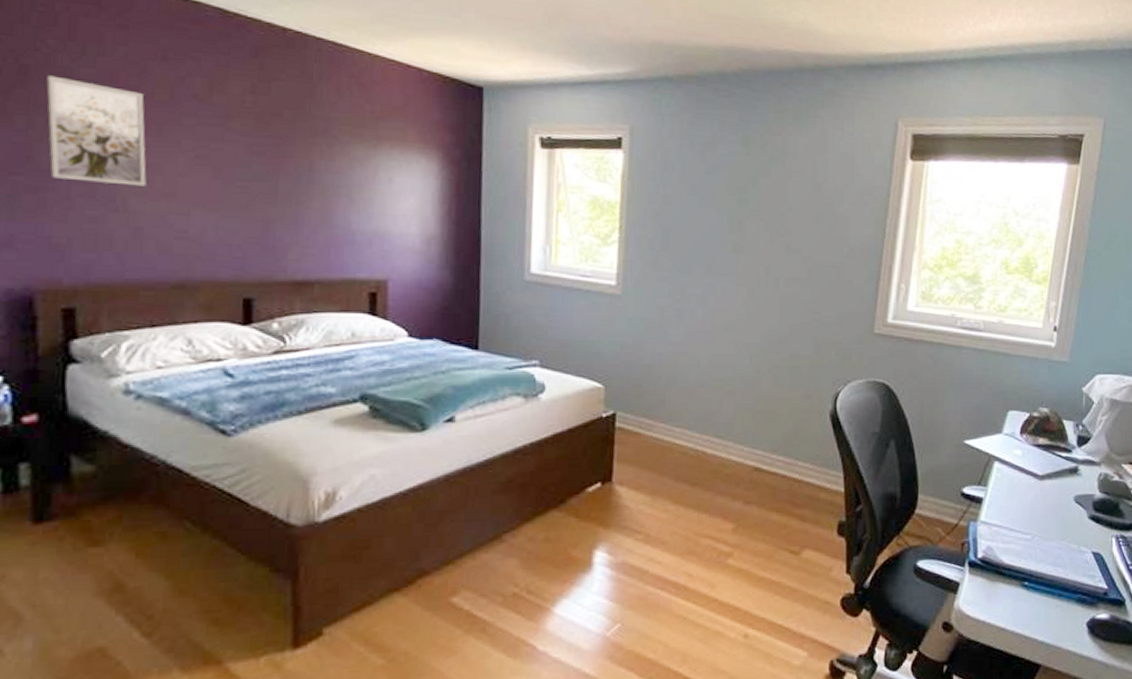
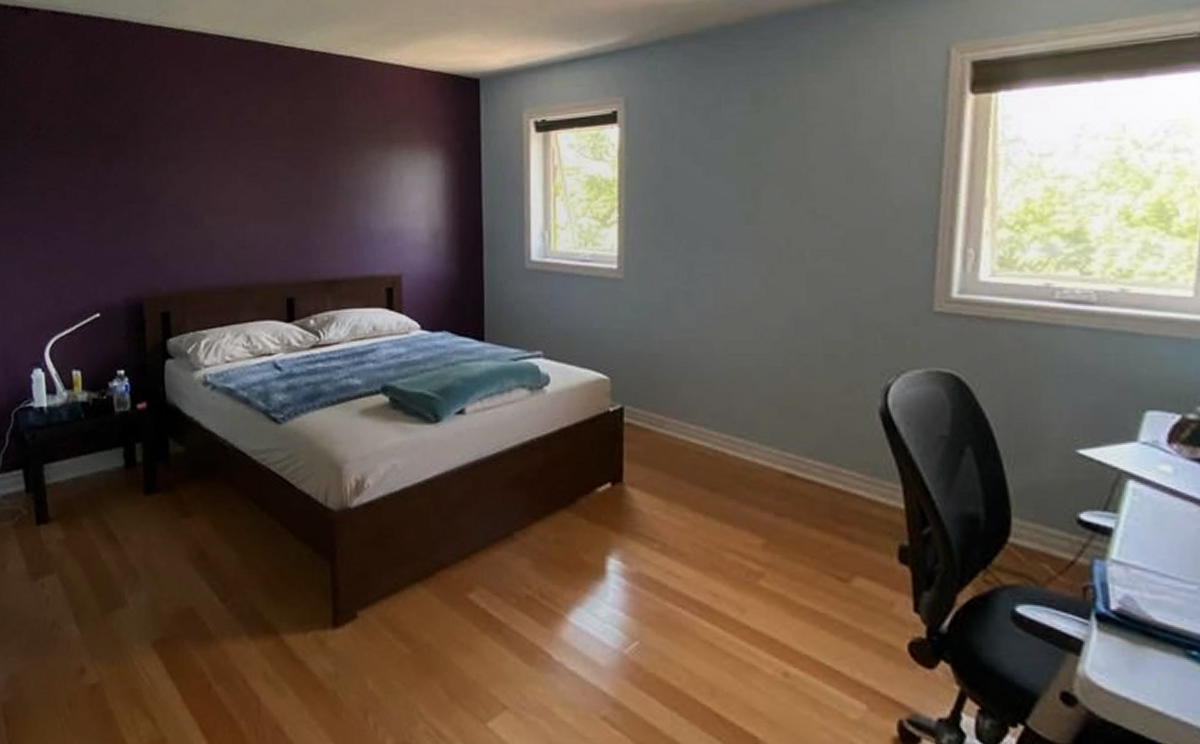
wall art: present [46,75,147,187] -> none [148,119,216,205]

